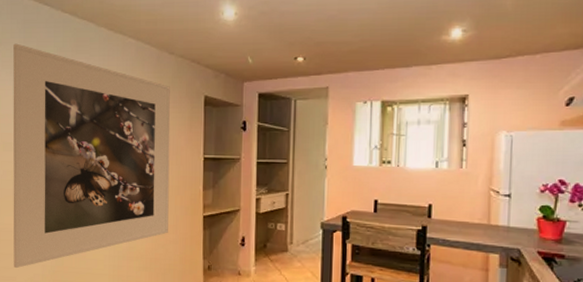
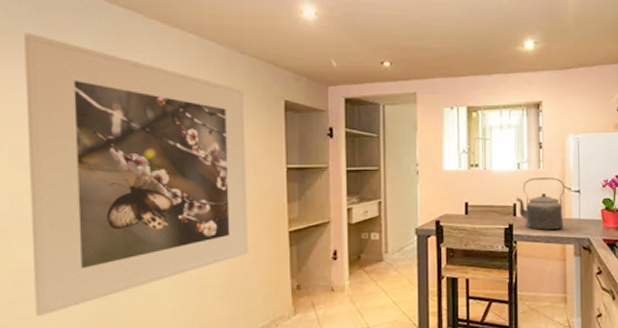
kettle: none [431,178,493,236] -> present [515,177,565,230]

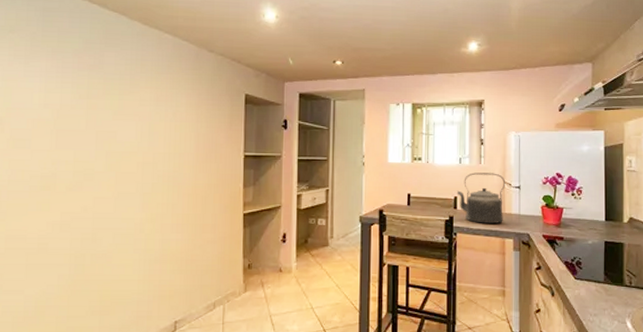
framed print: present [24,33,248,316] -> none [21,32,210,279]

